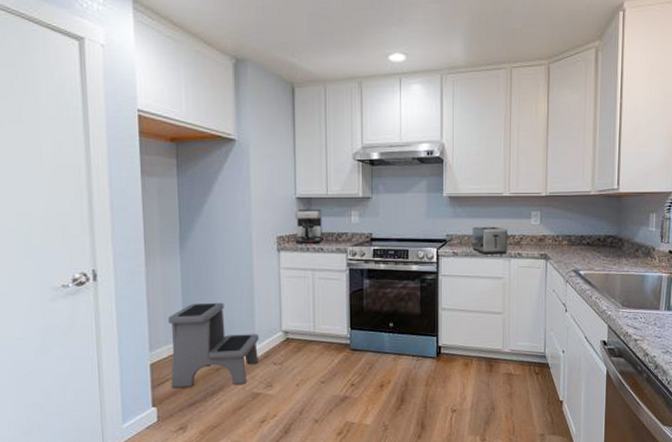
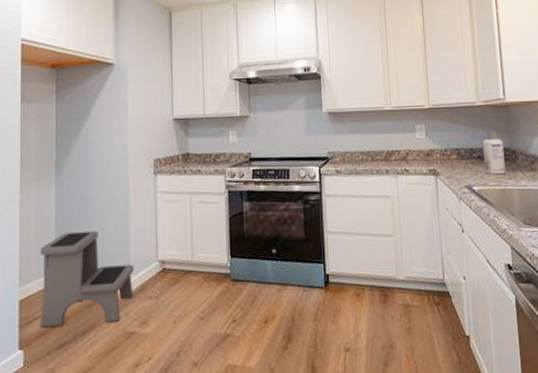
coffee maker: present [295,208,323,245] -> none [172,129,201,167]
toaster: present [472,226,508,255] -> none [355,142,394,172]
screw cap bottle: none [591,219,612,261] -> present [482,130,506,175]

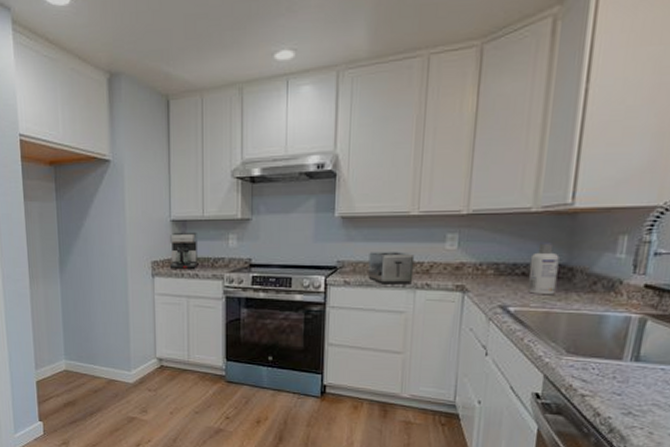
step stool: present [39,230,134,327] -> none [50,326,134,407]
coffee maker: none [172,129,201,167] -> present [169,231,199,270]
toaster: none [355,142,394,172] -> present [368,252,415,285]

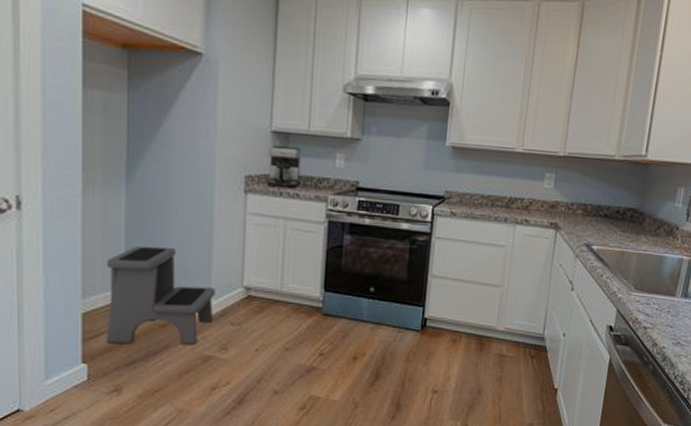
step stool: none [50,326,134,407] -> present [106,246,215,344]
toaster: present [368,252,415,285] -> none [473,184,517,219]
screw cap bottle: present [527,242,560,295] -> none [607,188,634,237]

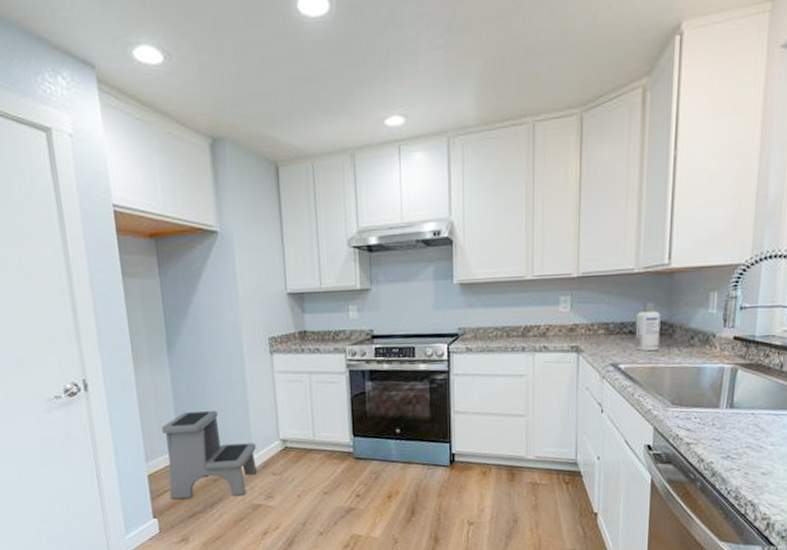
coffee maker: present [266,144,302,189] -> none [287,304,319,345]
screw cap bottle: none [607,188,634,237] -> present [634,301,661,352]

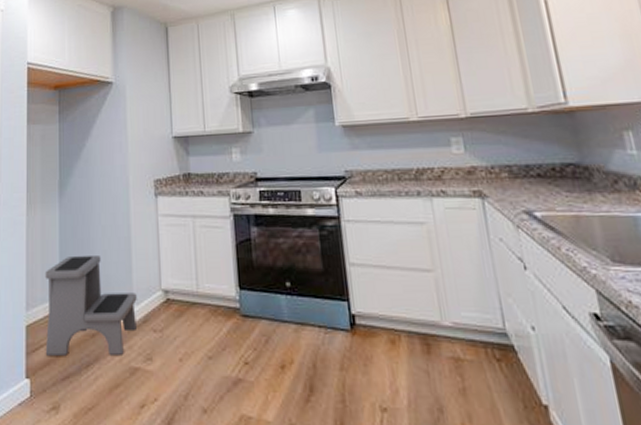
screw cap bottle: present [634,301,661,352] -> none [541,142,578,198]

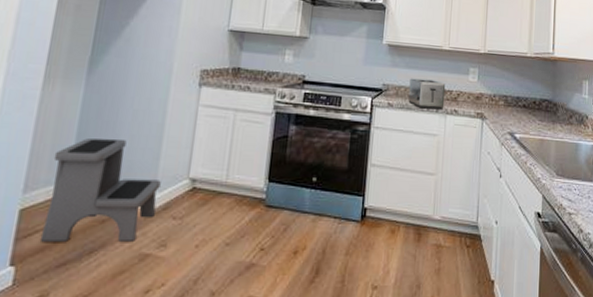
toaster: none [376,158,427,194] -> present [408,78,446,110]

